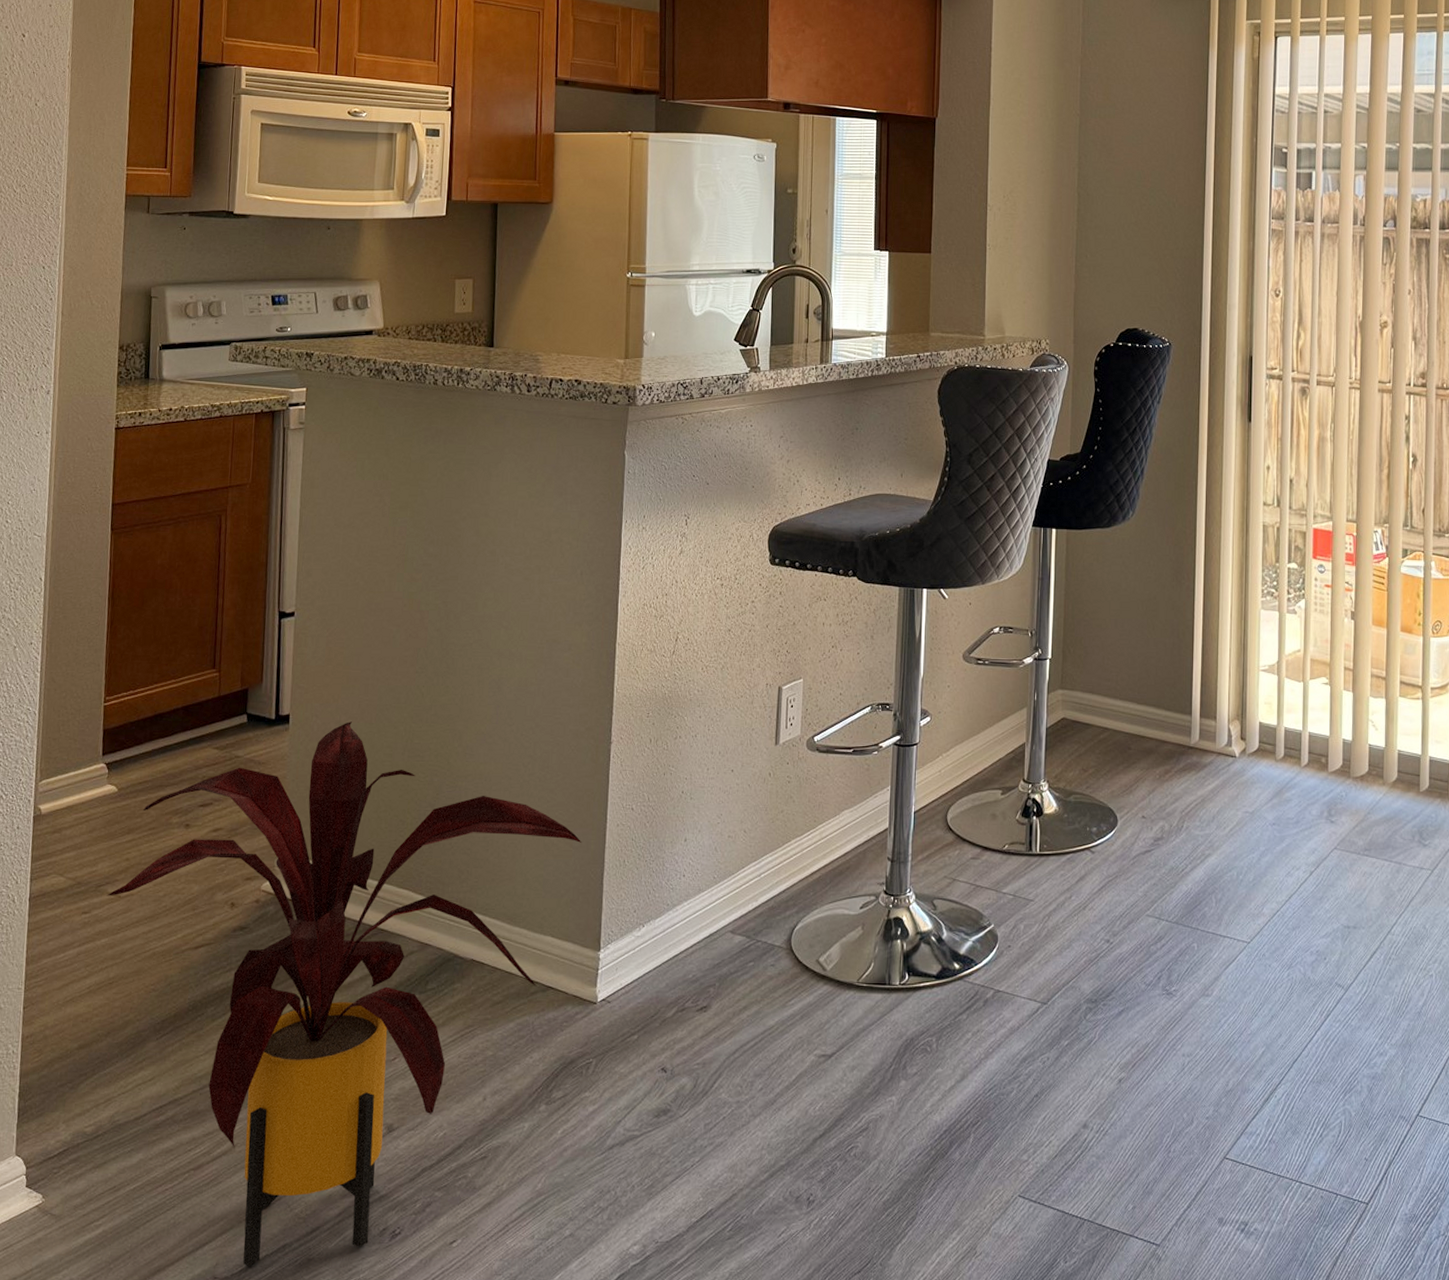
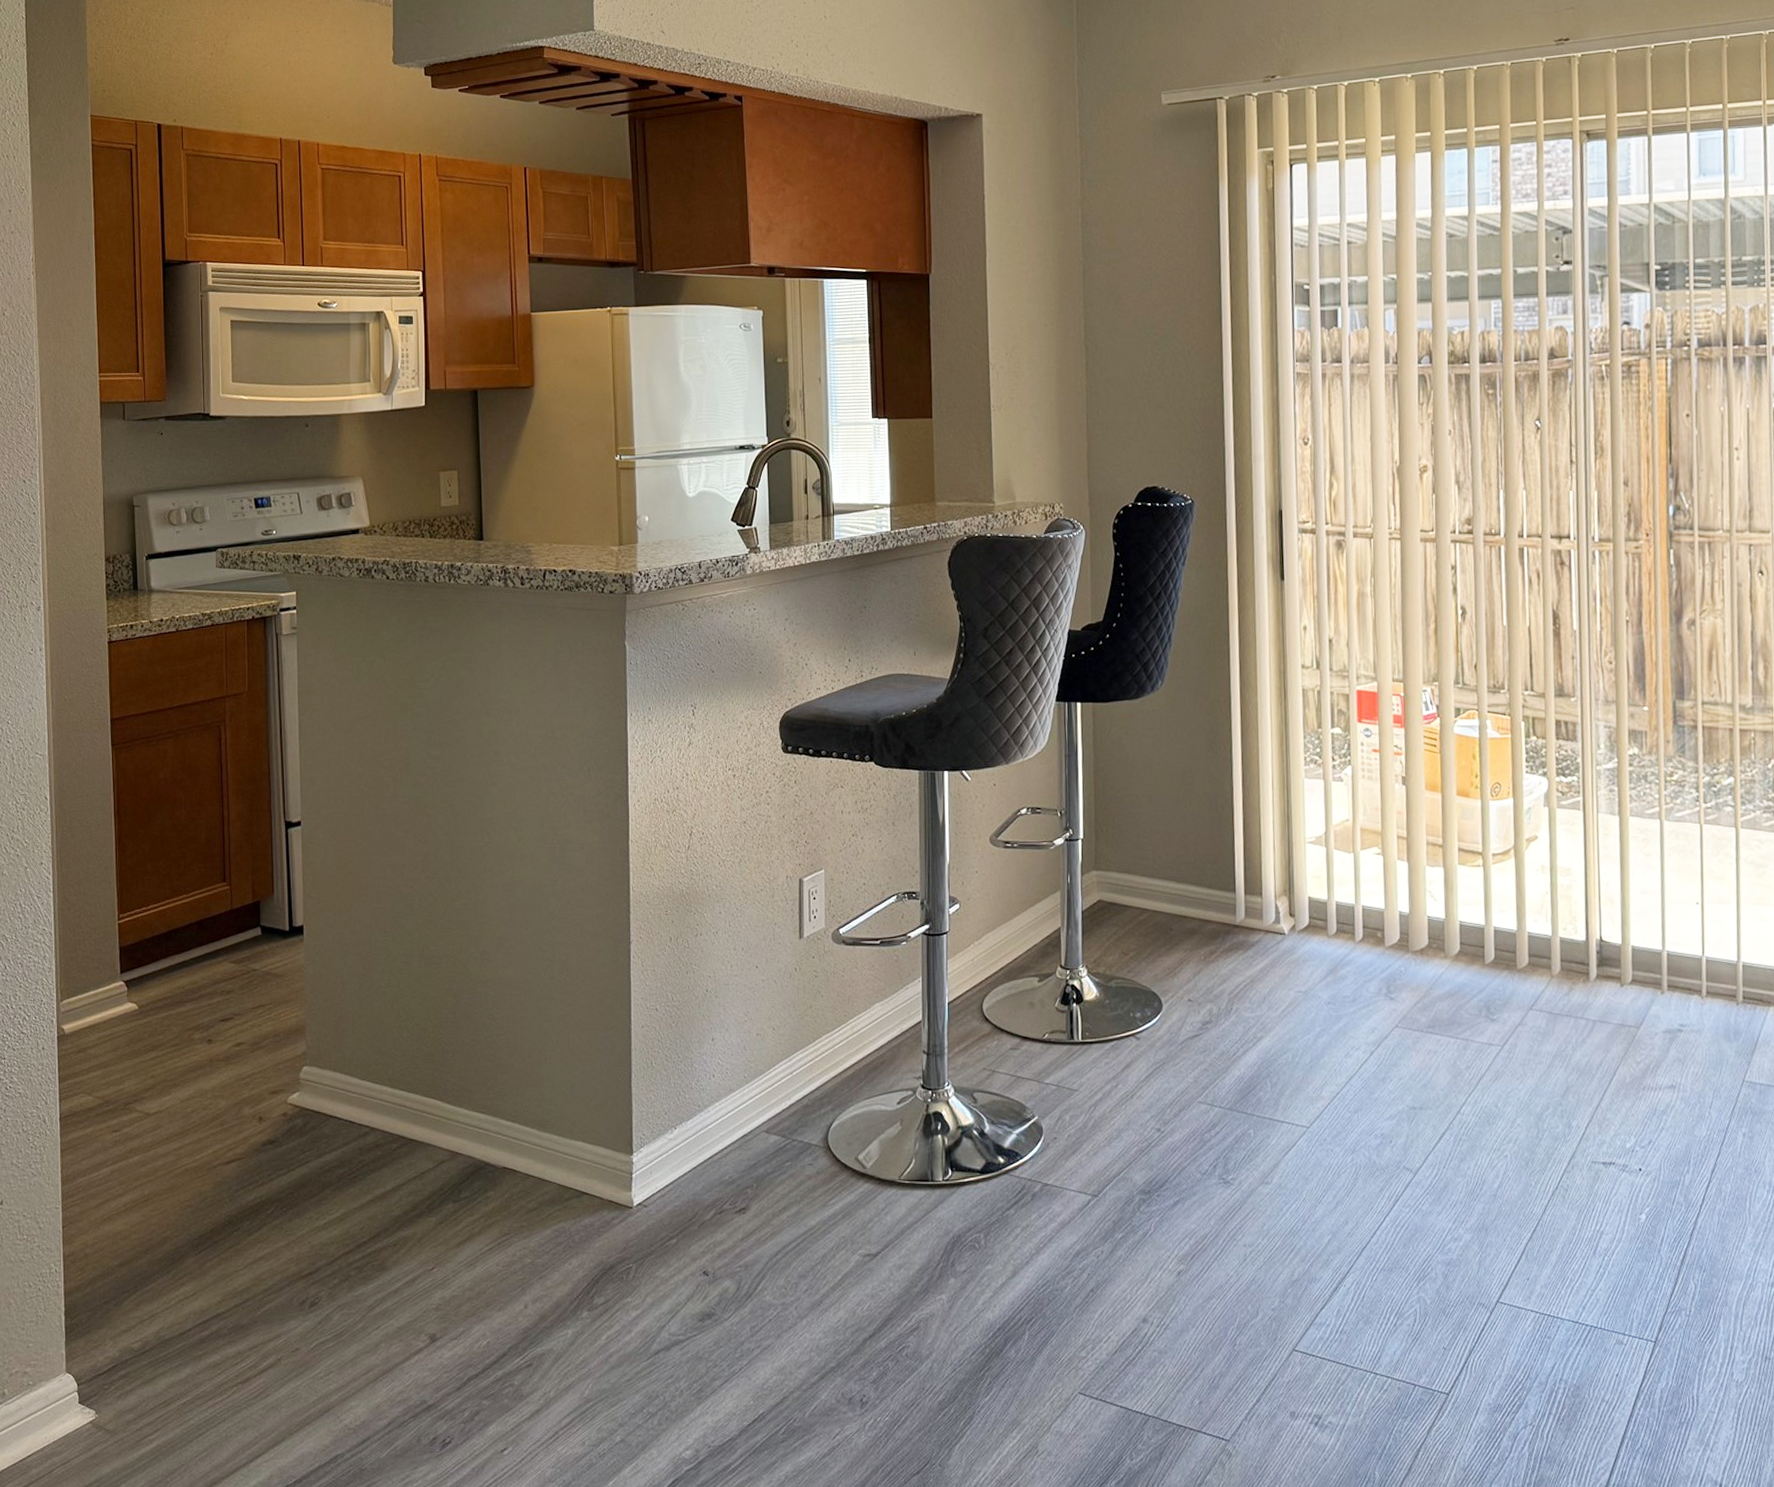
house plant: present [107,722,582,1267] -> none [135,930,607,1478]

